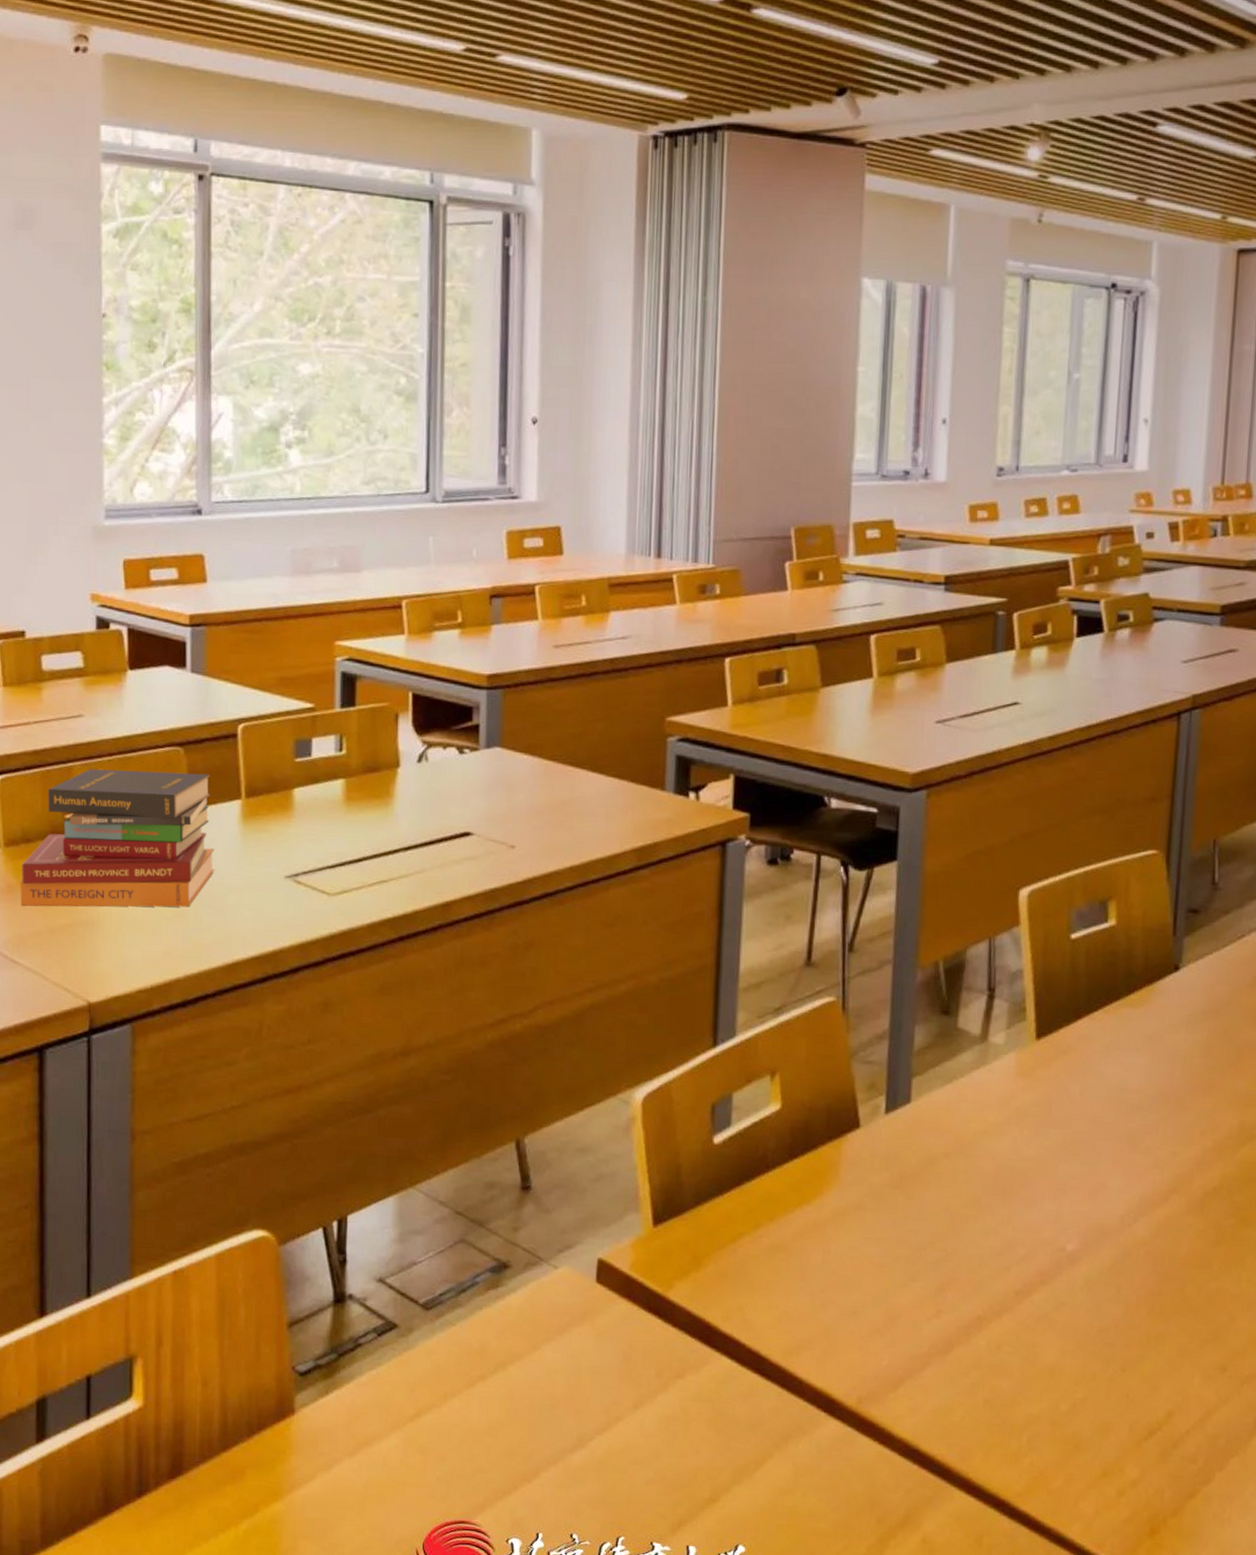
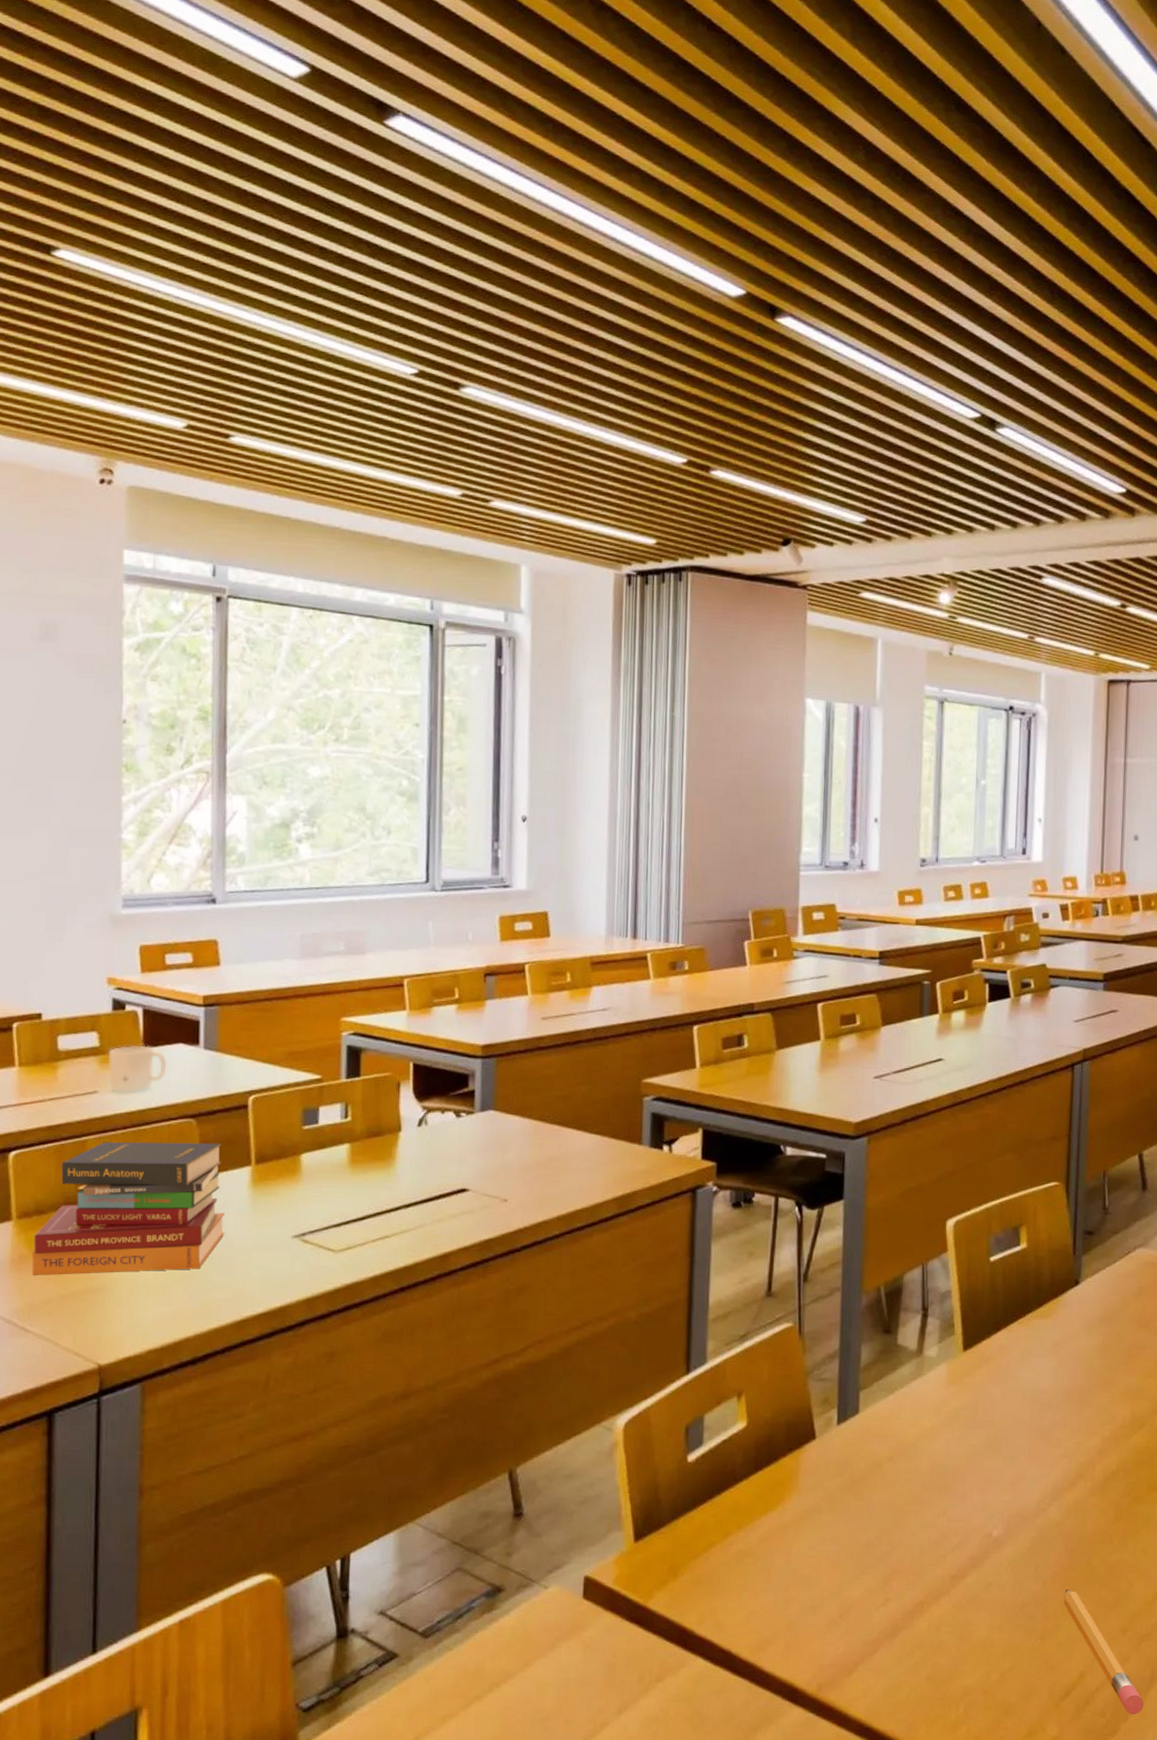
mug: none [92,667,153,719] -> present [108,1045,167,1094]
pencil: none [1150,1317,1244,1464] -> present [1064,1589,1144,1714]

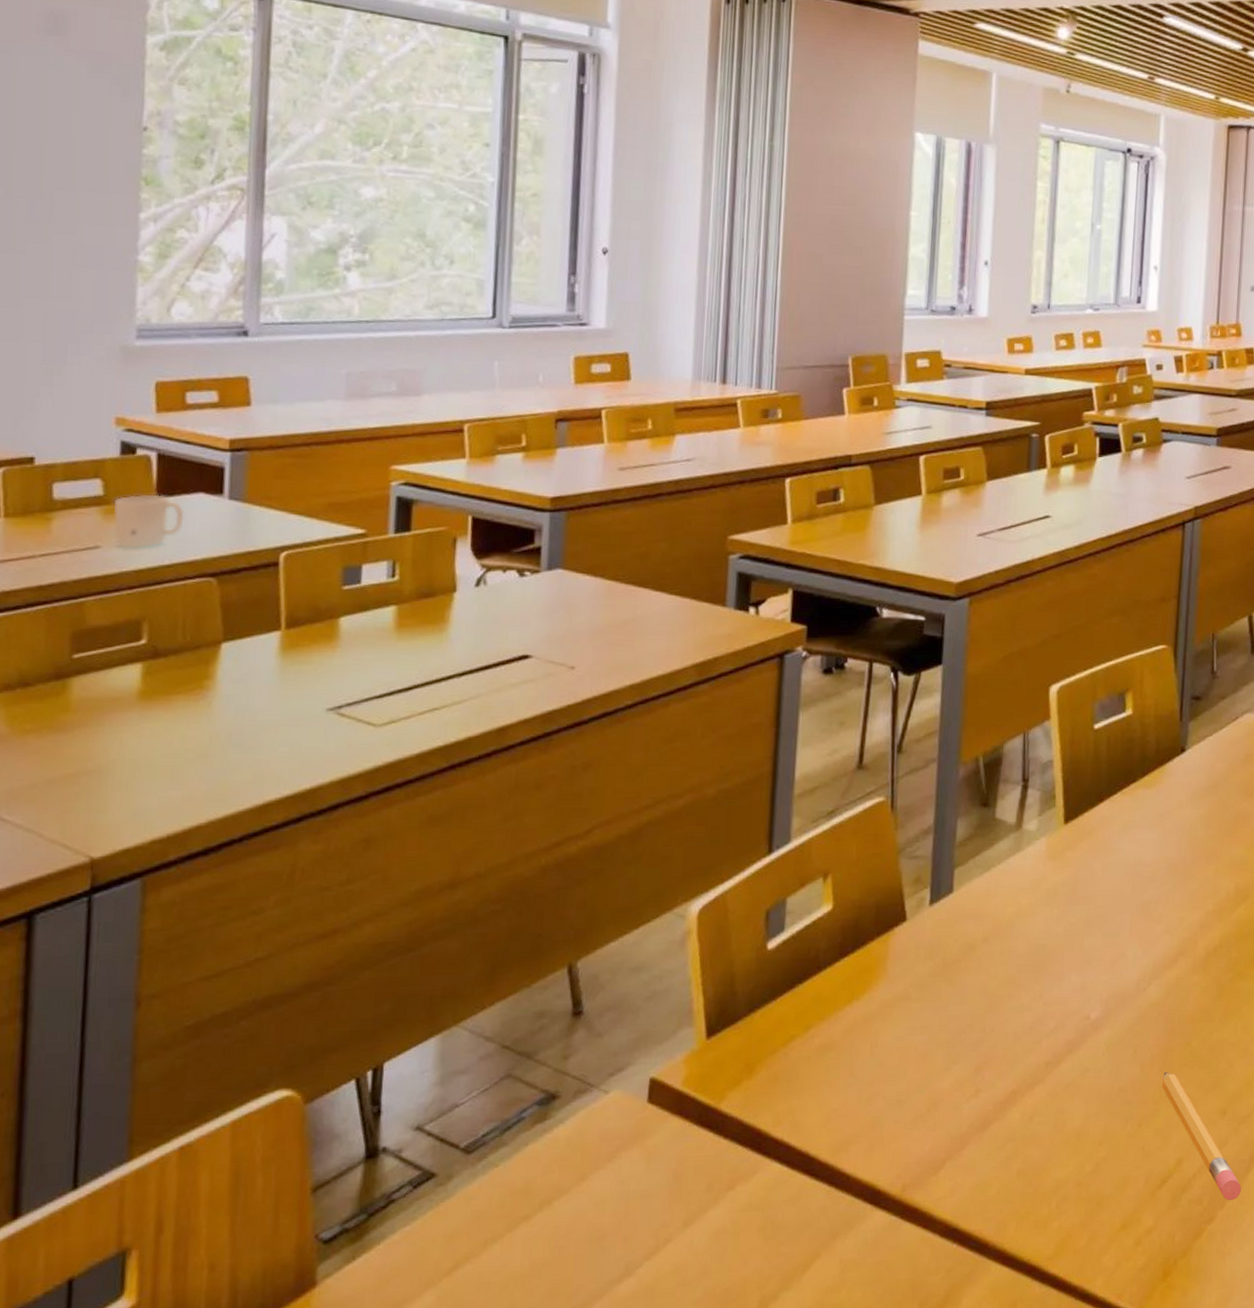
books: present [32,1142,225,1275] -> none [12,604,247,757]

